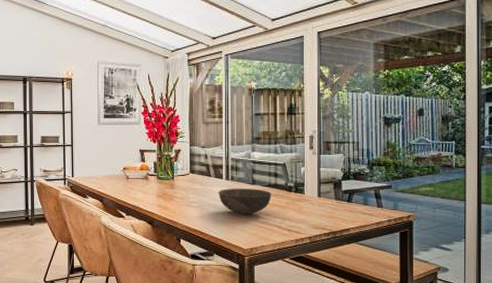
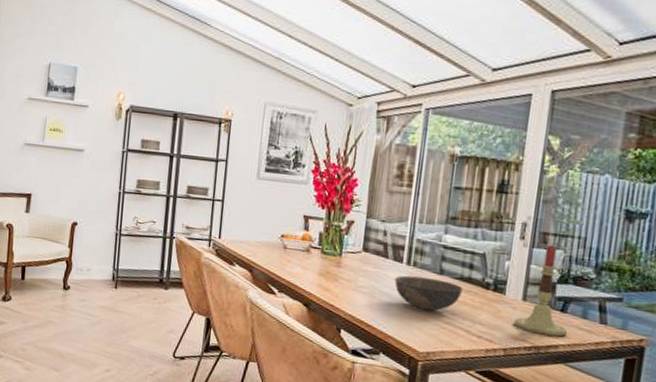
candlestick: none [314,150,355,222] -> present [513,245,568,337]

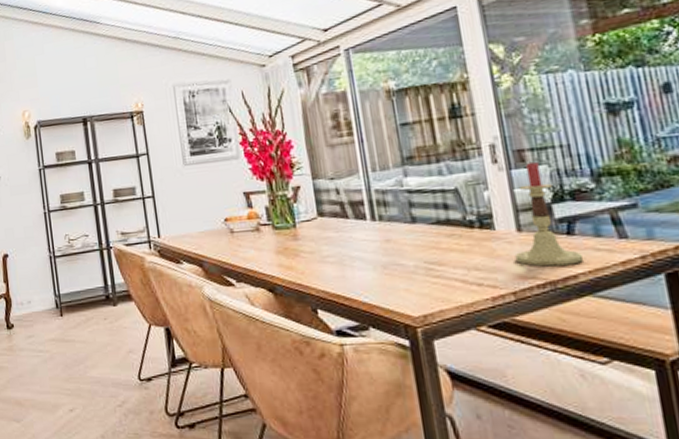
bowl: present [394,275,463,311] -> none [362,229,445,268]

